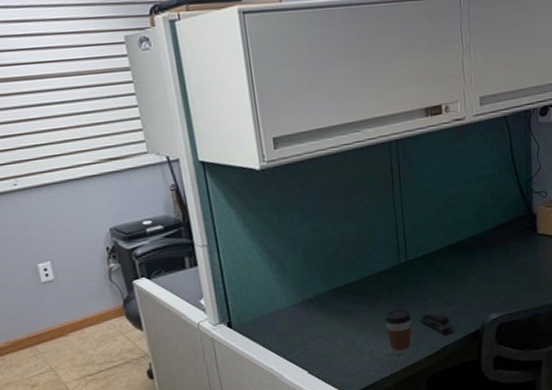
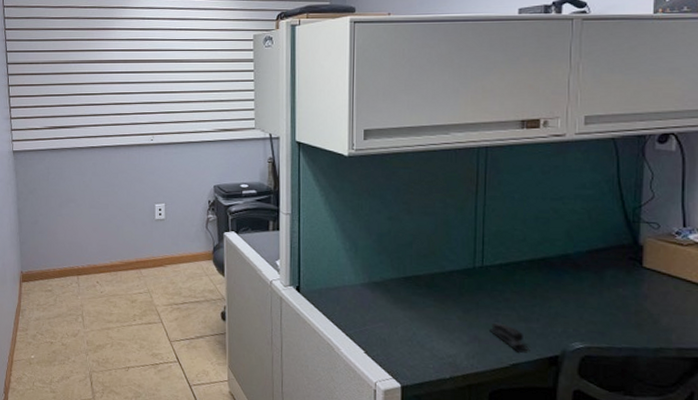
coffee cup: present [384,308,412,356] -> none [450,311,481,362]

